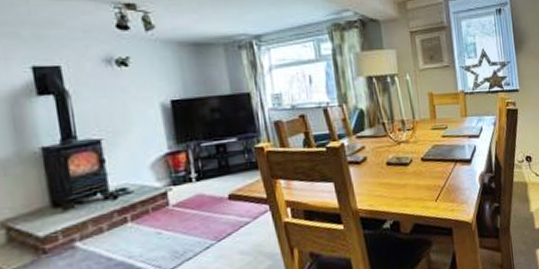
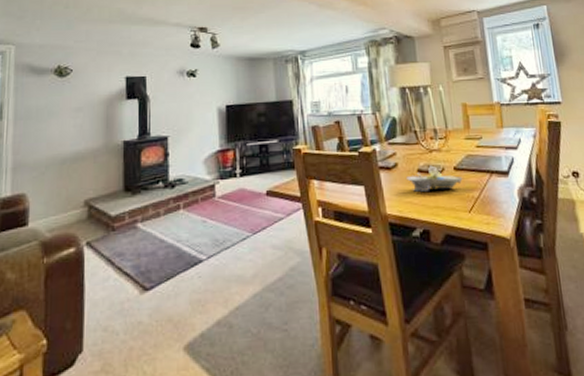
decorative bowl: none [375,157,430,185] -> present [405,165,463,192]

